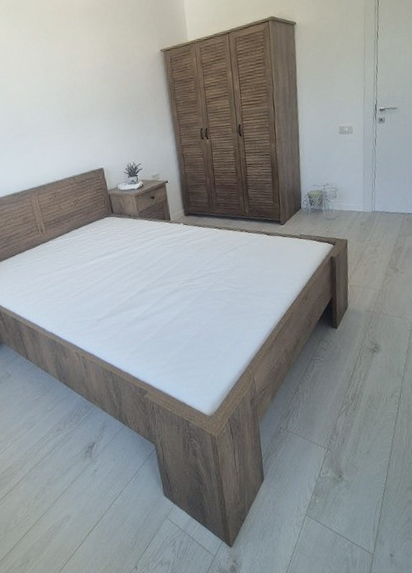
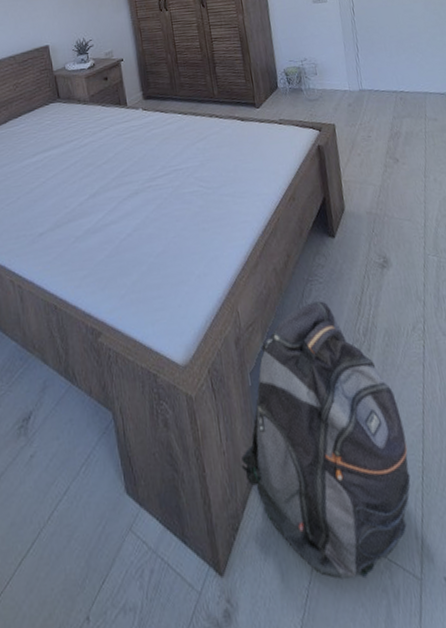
backpack: none [249,374,375,553] -> present [241,301,411,580]

